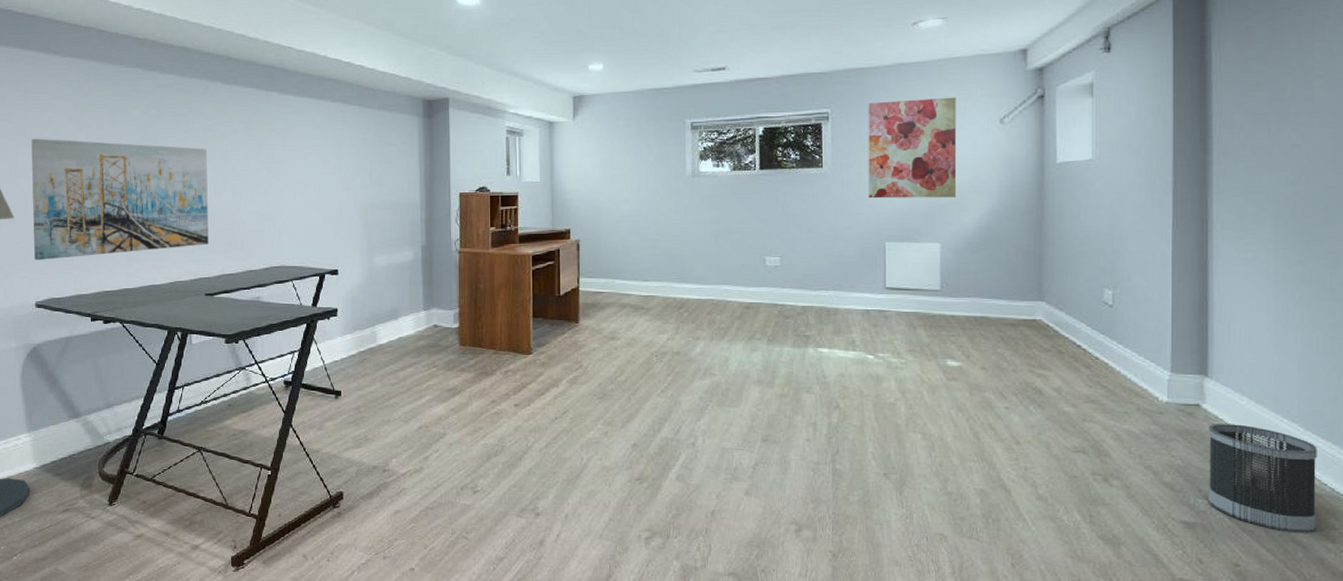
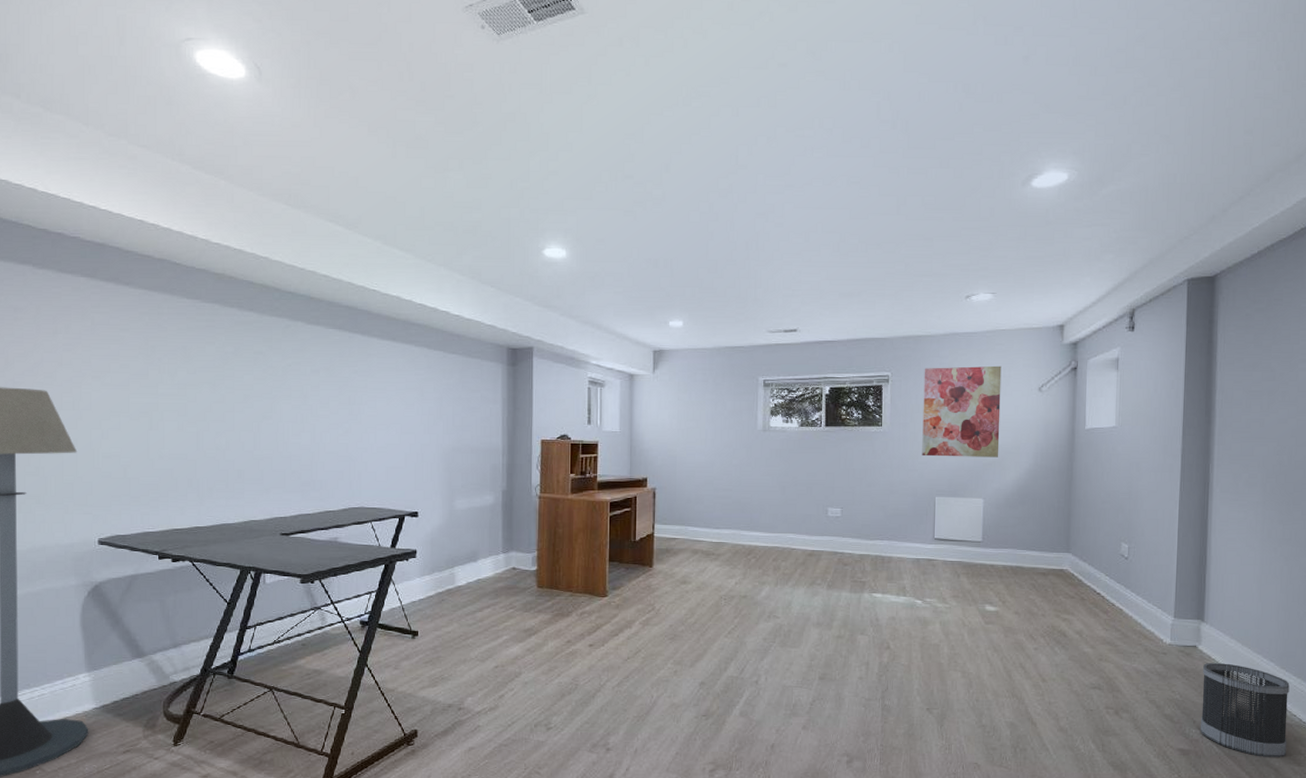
wall art: present [31,138,209,260] -> none [97,371,286,496]

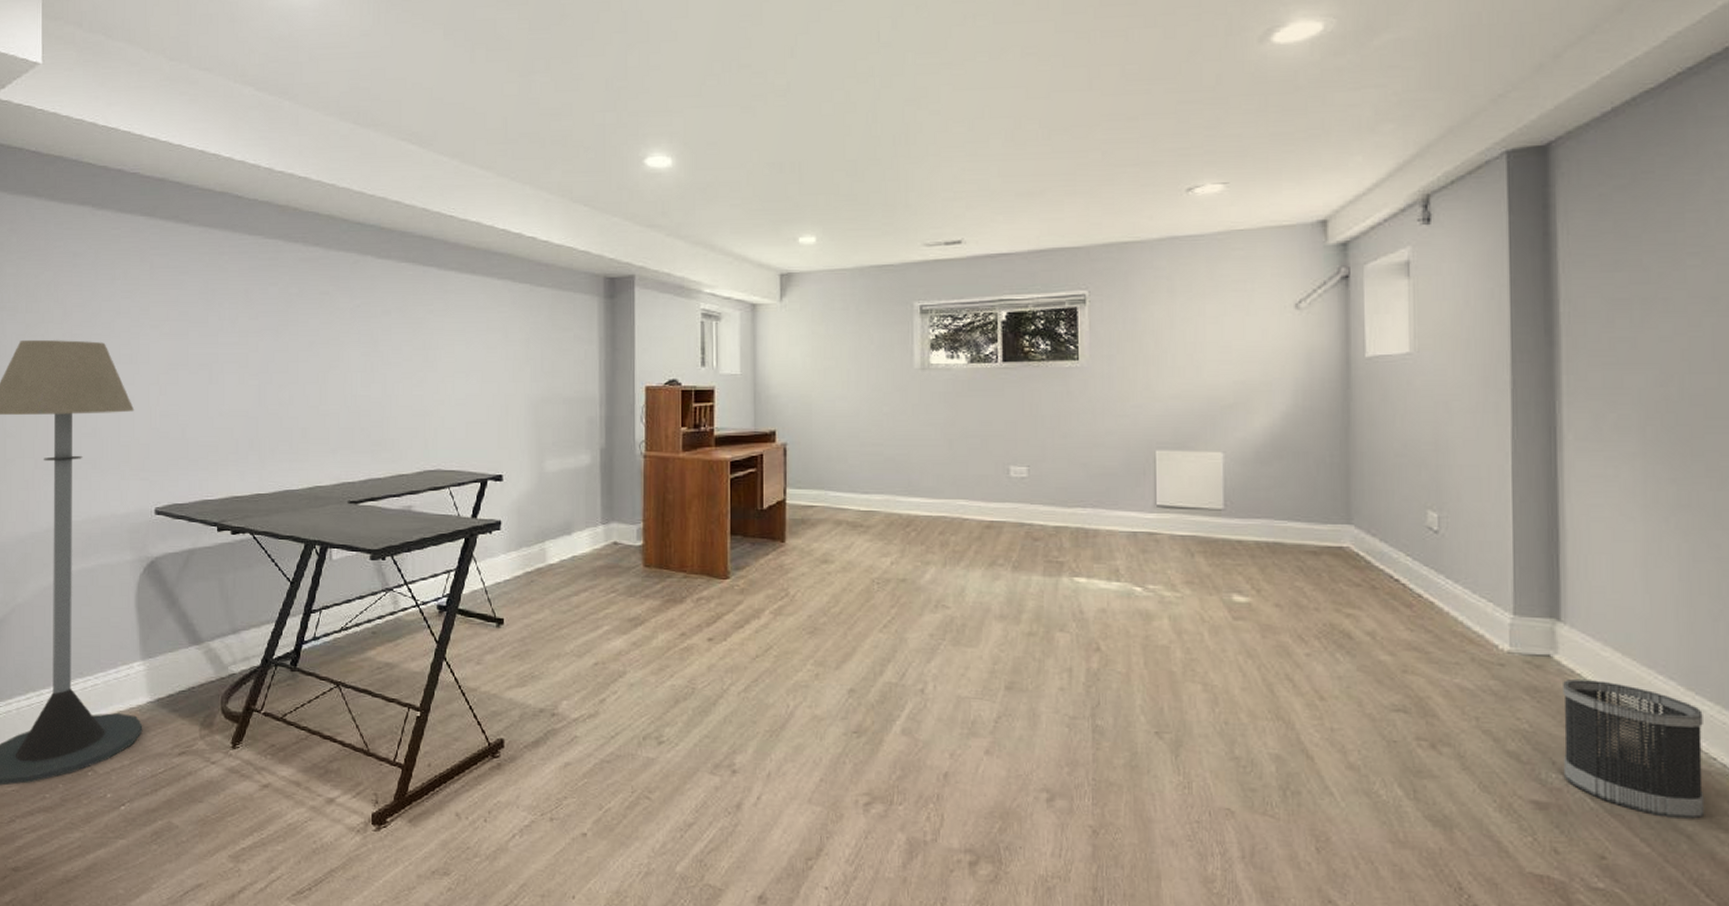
wall art: present [922,365,1002,457] -> none [1133,277,1243,398]

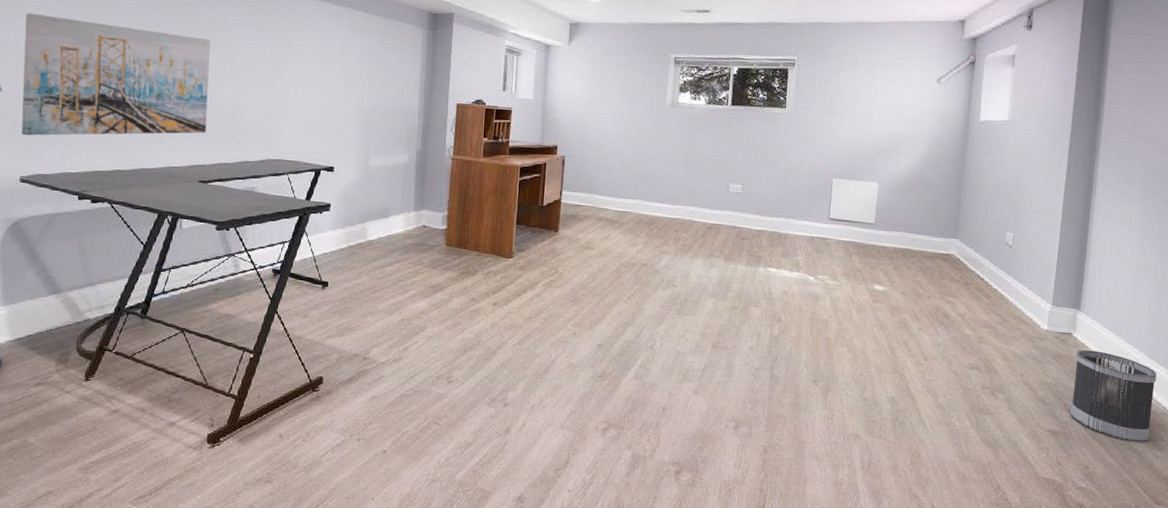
wall art: none [155,319,354,459] -> present [22,13,210,136]

